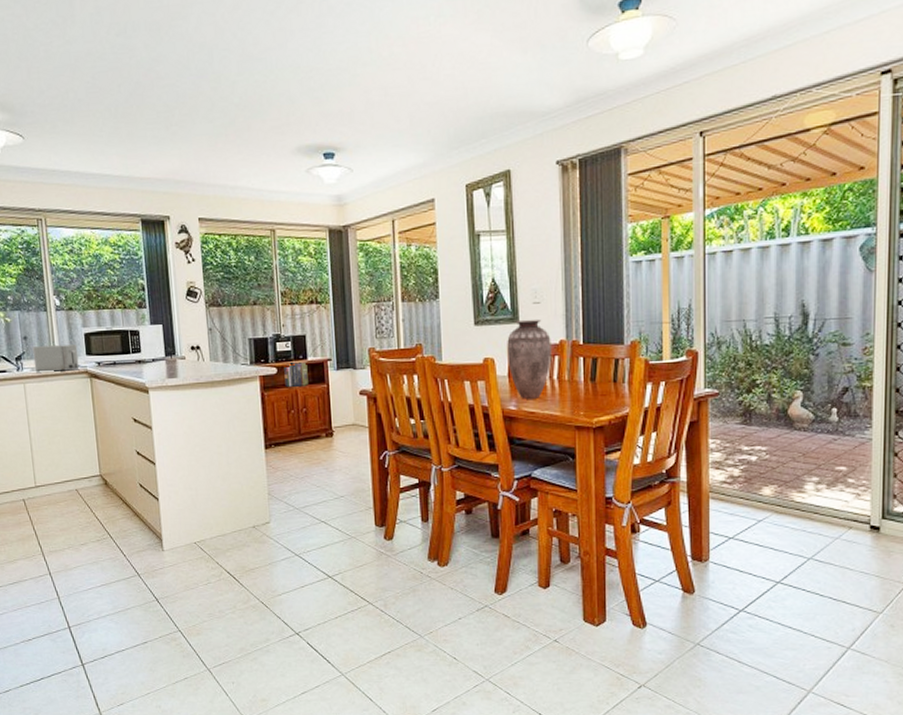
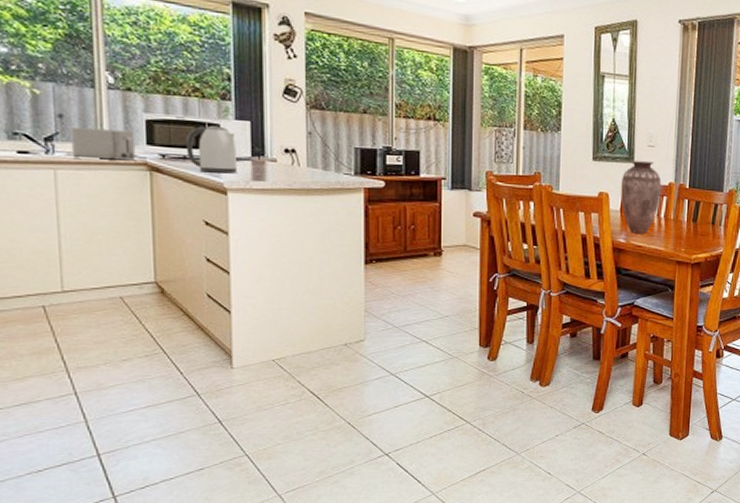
kettle: none [114,331,155,375] -> present [185,125,237,174]
books: present [284,362,309,387] -> none [393,178,419,203]

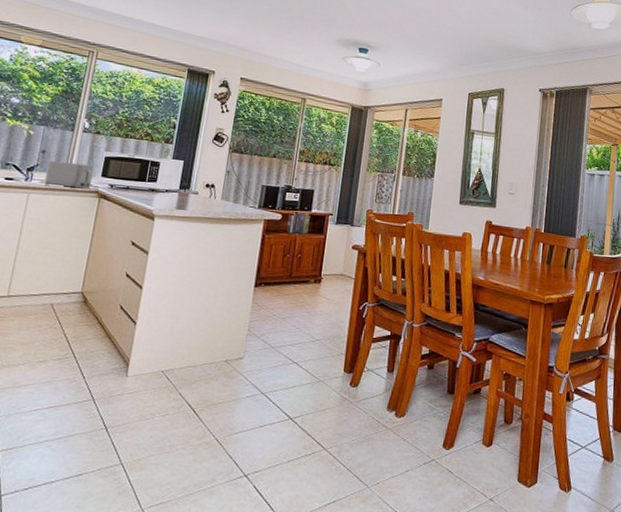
kettle: present [185,125,237,174] -> none [130,163,171,203]
books: none [393,178,419,203] -> present [286,212,311,234]
vase: present [621,160,662,234] -> none [482,205,520,273]

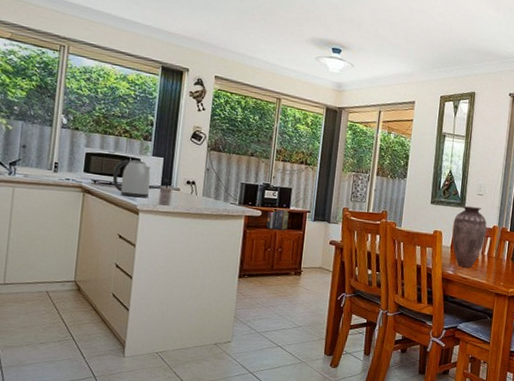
toaster: present [44,161,95,189] -> none [27,156,77,184]
kettle: none [130,163,171,203] -> present [112,159,151,198]
vase: none [482,205,520,273] -> present [452,205,487,268]

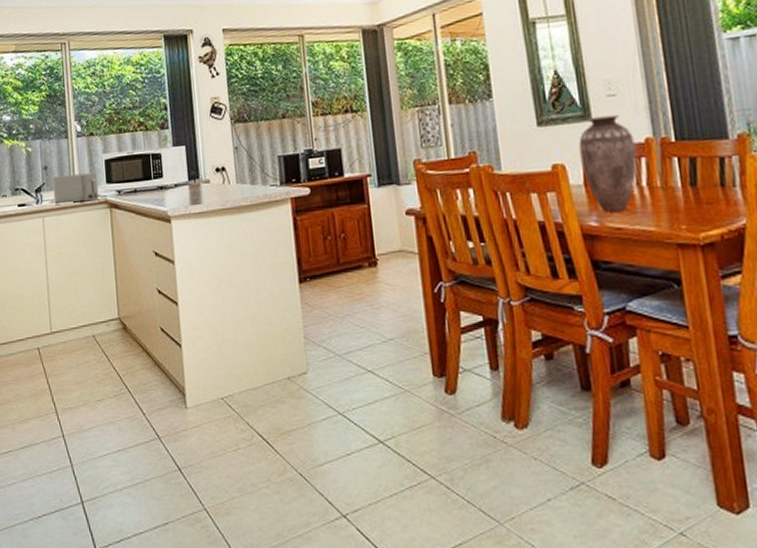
toaster: none [27,156,77,184] -> present [52,172,99,205]
kettle: present [112,159,151,198] -> none [135,154,177,203]
books: present [266,209,289,230] -> none [318,179,346,209]

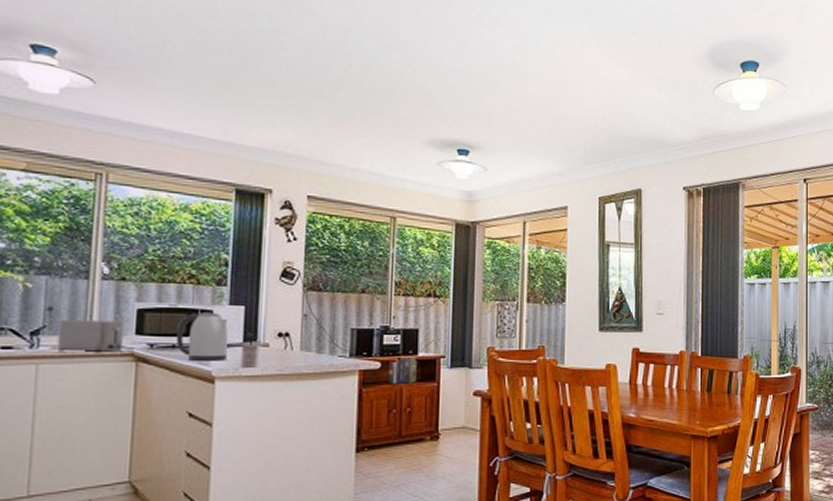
kettle: none [135,154,177,203] -> present [175,311,229,361]
books: none [318,179,346,209] -> present [389,358,417,384]
vase: present [579,114,637,212] -> none [630,329,672,407]

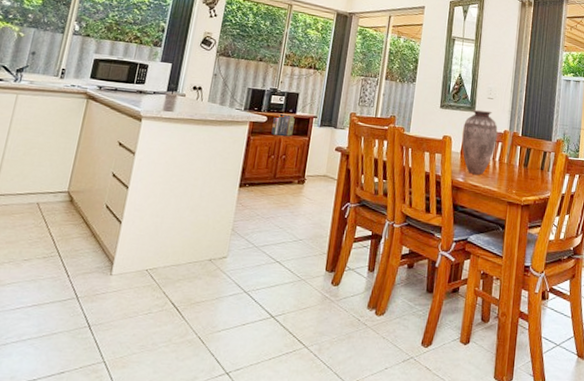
toaster: present [56,320,125,352] -> none [33,62,84,90]
kettle: present [175,311,229,361] -> none [118,65,159,105]
vase: none [630,329,672,407] -> present [462,109,498,175]

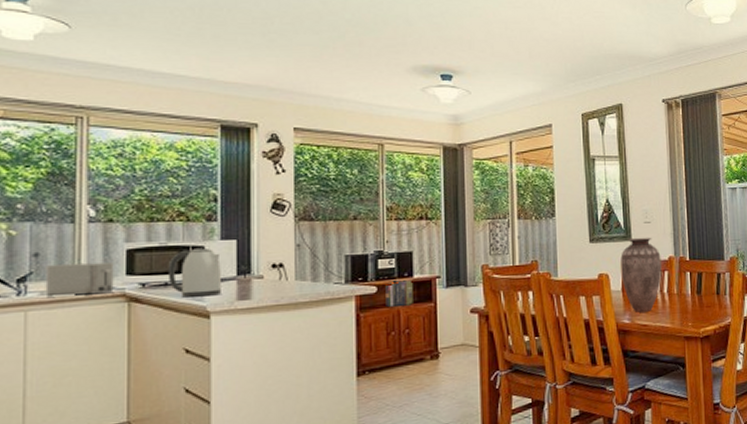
toaster: none [33,62,84,90] -> present [45,262,114,297]
kettle: none [118,65,159,105] -> present [167,247,221,298]

